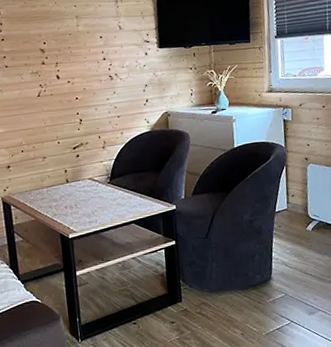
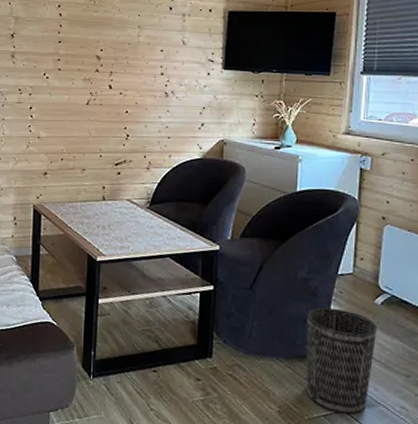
wastebasket: none [255,240,311,324] -> present [307,307,377,414]

